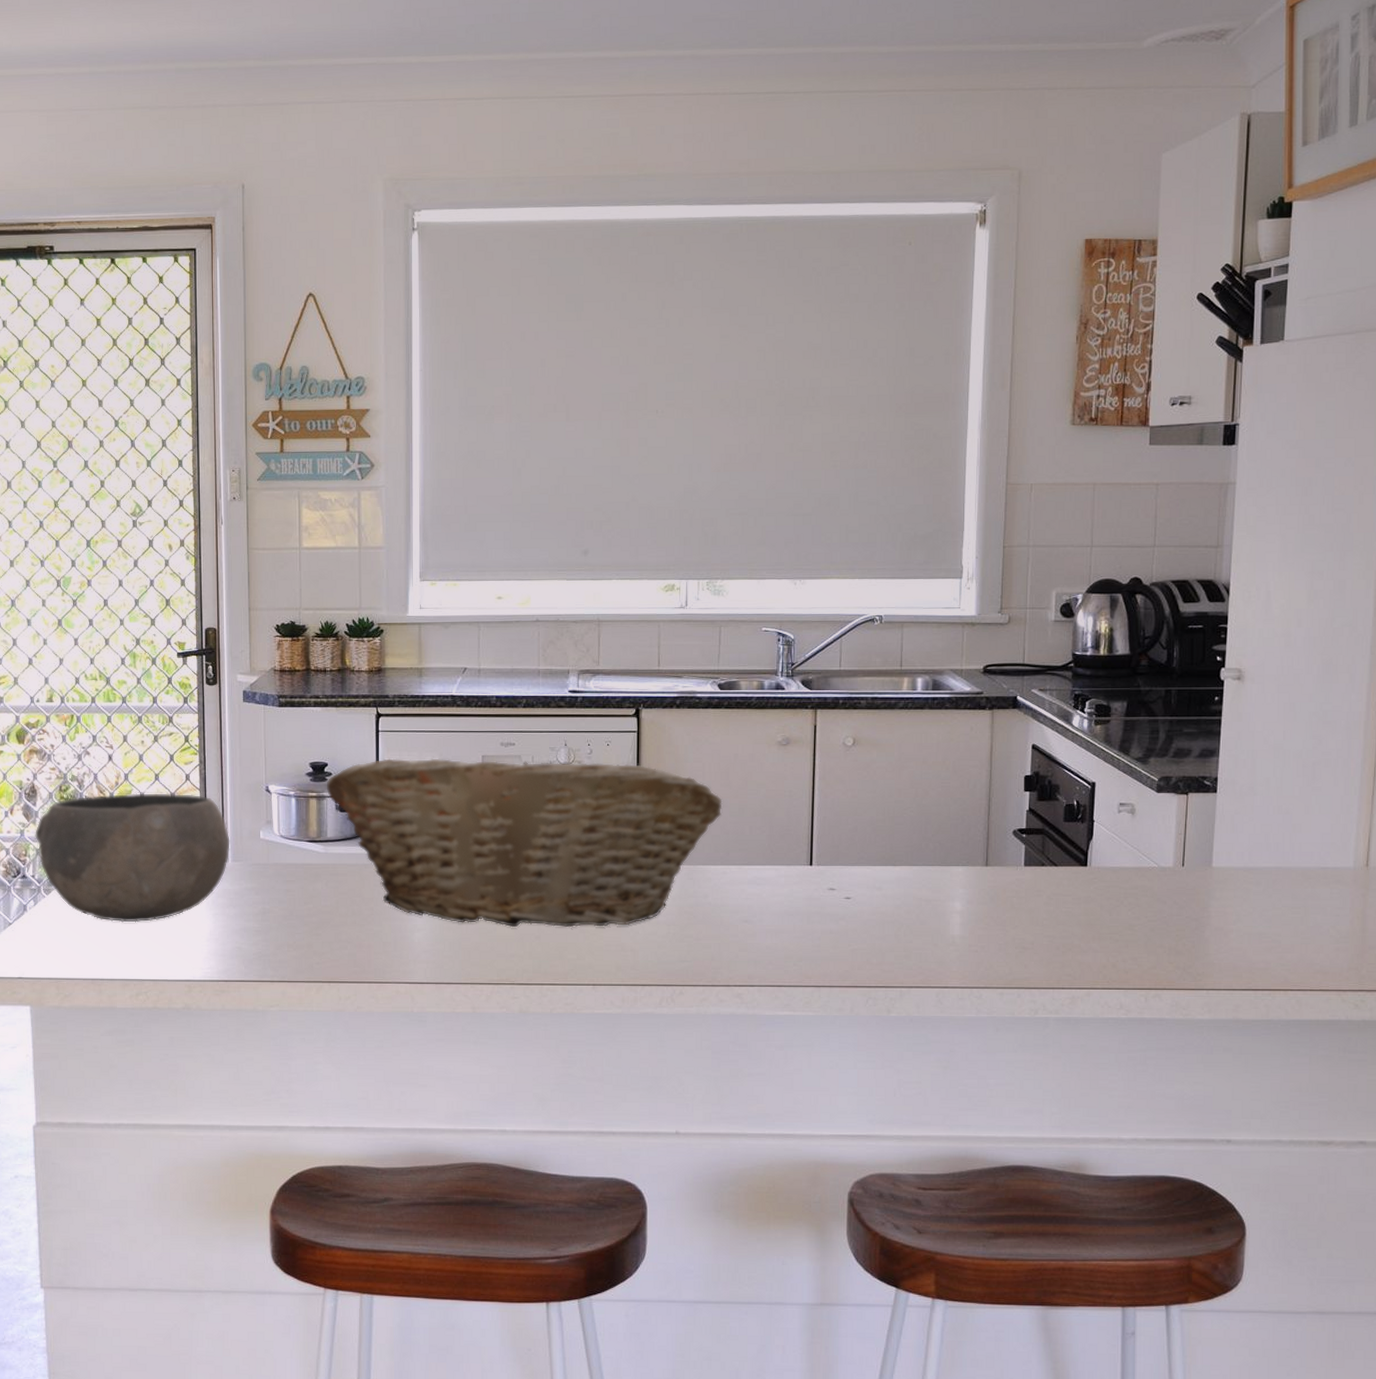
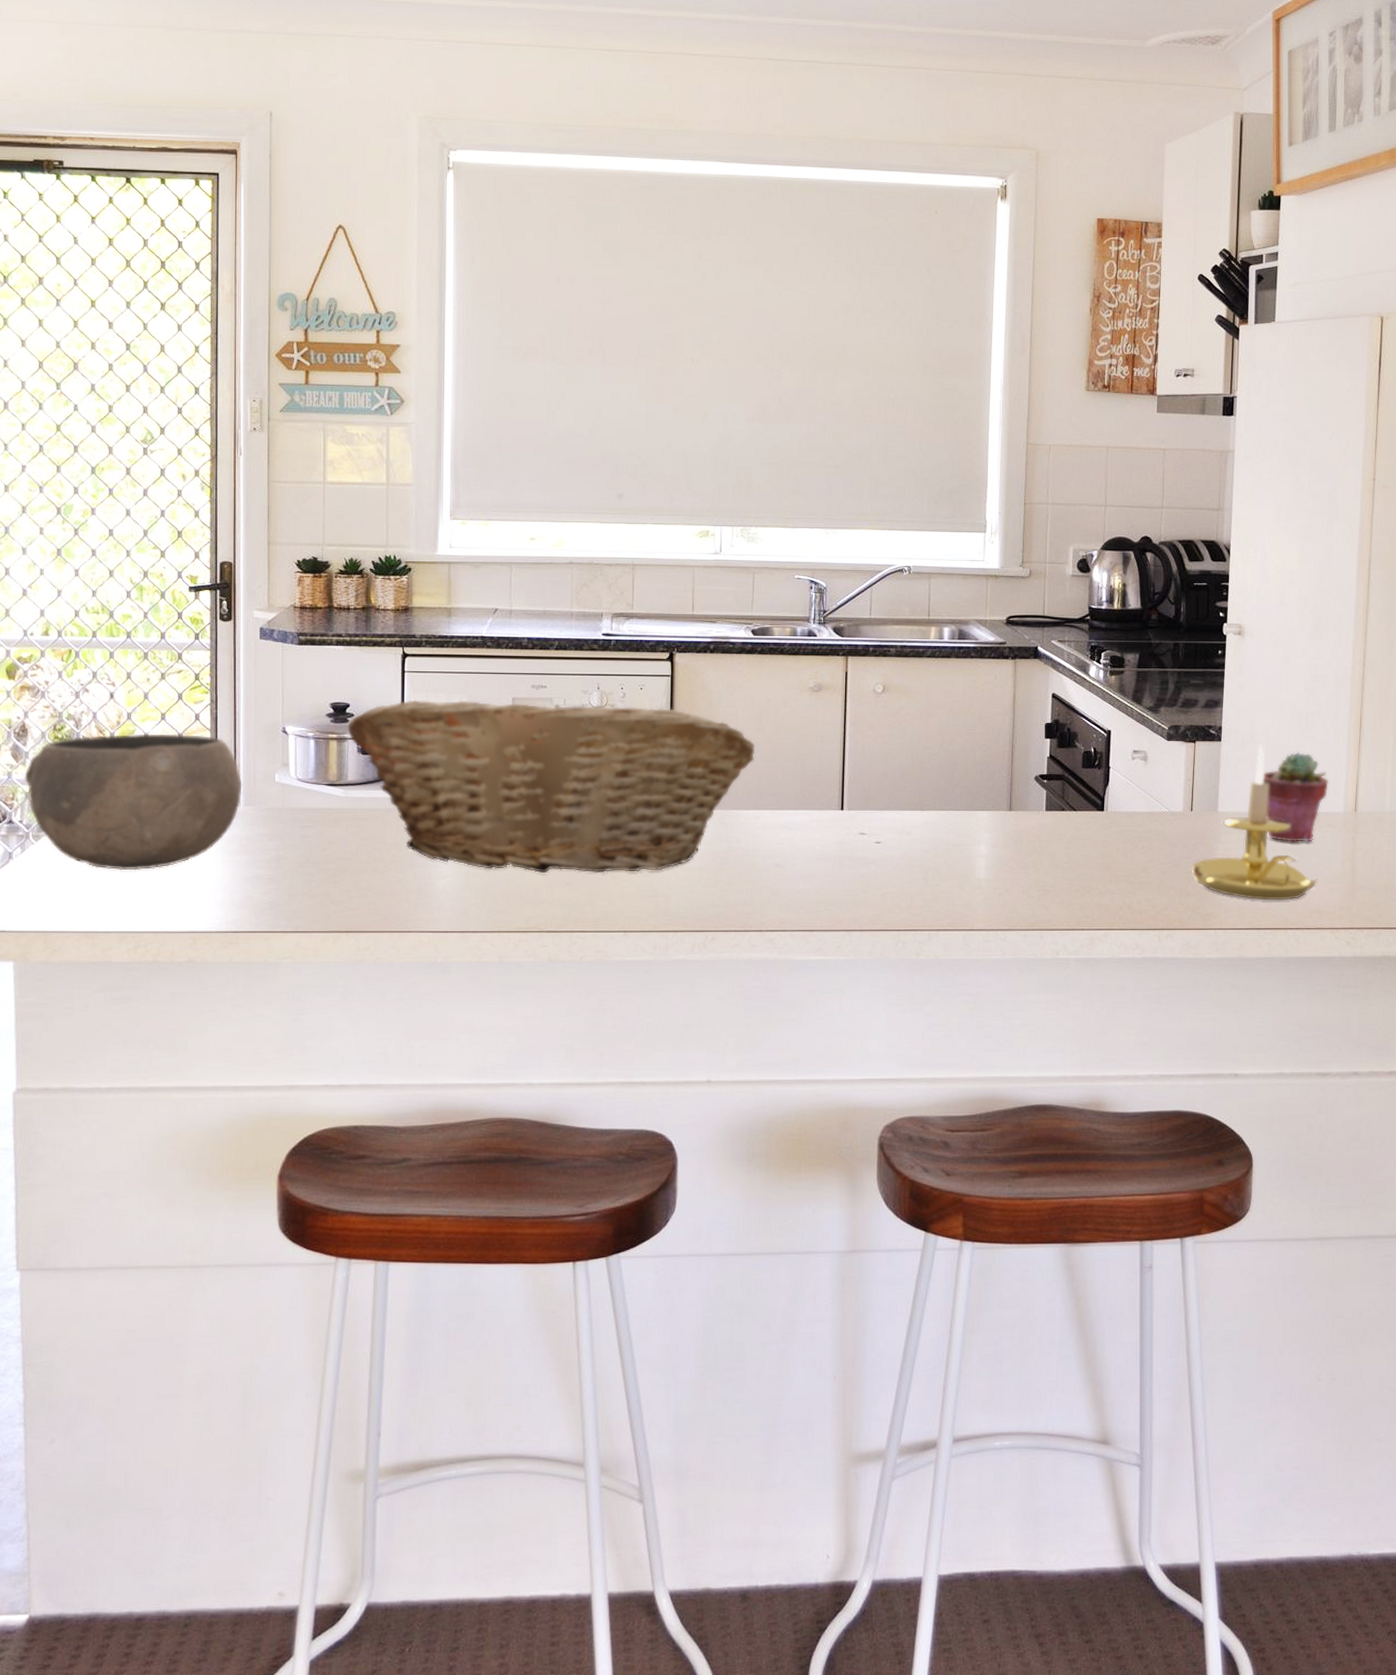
candle holder: none [1182,796,1324,961] -> present [1191,744,1318,901]
potted succulent: none [1262,803,1338,899] -> present [1262,751,1329,842]

